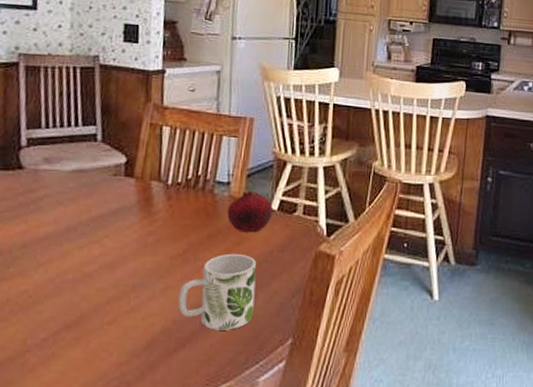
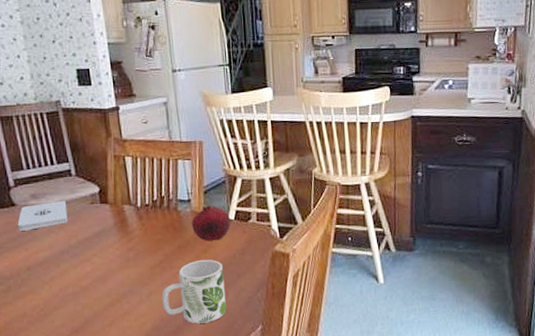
notepad: none [21,168,85,200] -> present [17,200,68,231]

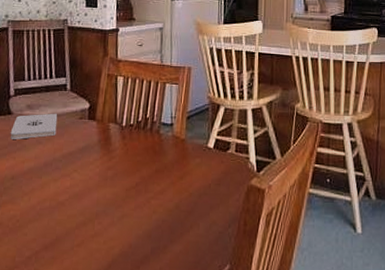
mug: present [162,259,226,324] -> none [133,186,197,255]
fruit: present [192,205,230,242] -> none [171,131,209,168]

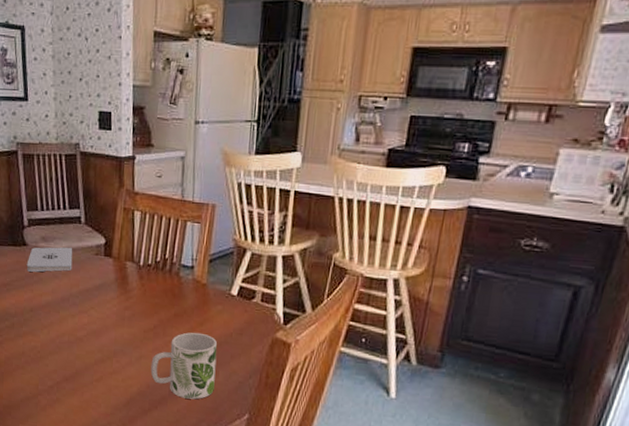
mug: none [133,186,197,255] -> present [150,332,218,400]

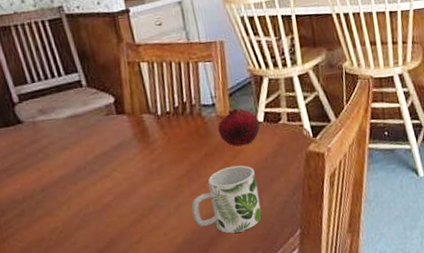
notepad: present [26,247,73,272] -> none [26,113,83,150]
fruit: none [191,275,233,315] -> present [218,107,260,147]

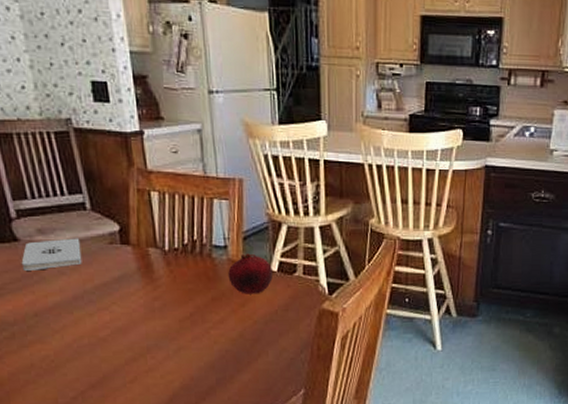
notepad: none [26,113,83,150] -> present [21,238,82,271]
mug: present [191,165,262,234] -> none [192,314,265,385]

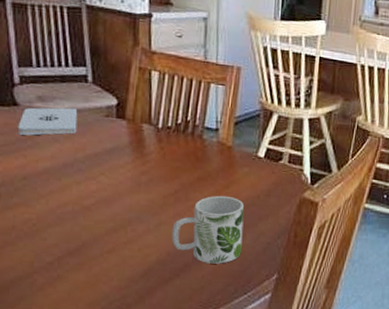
mug: none [192,314,265,385] -> present [171,195,245,264]
fruit: present [228,253,273,294] -> none [216,138,259,178]

